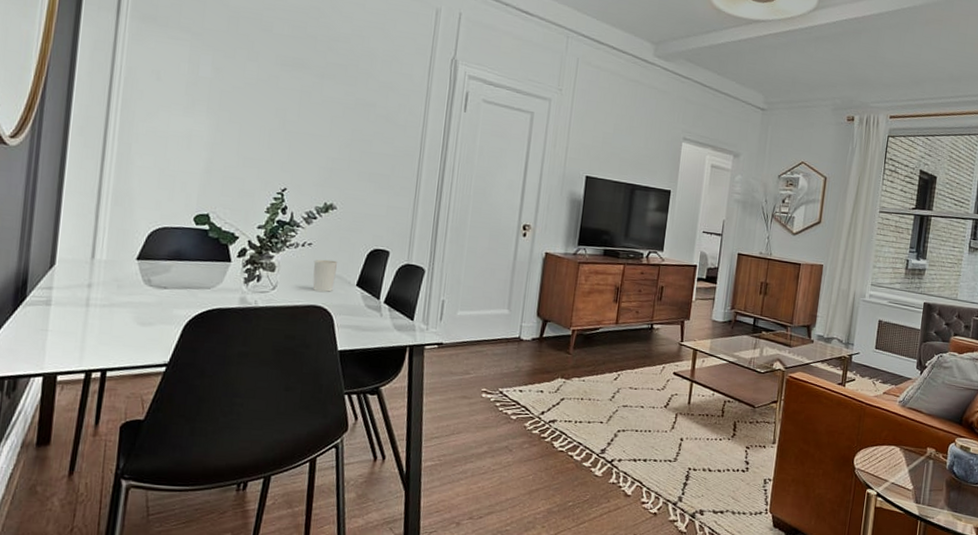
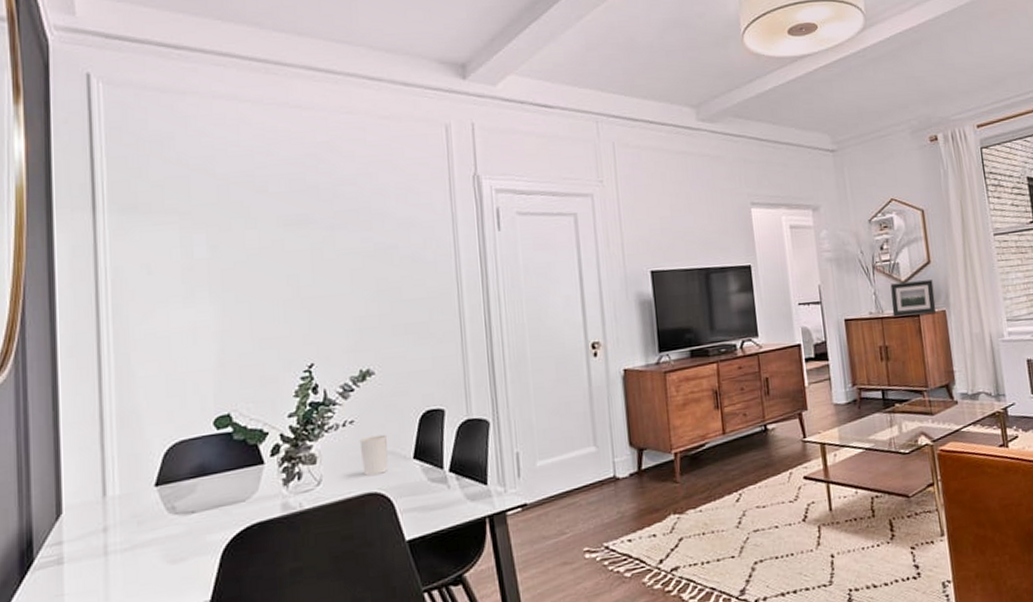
picture frame: none [778,233,819,266] -> present [890,279,937,317]

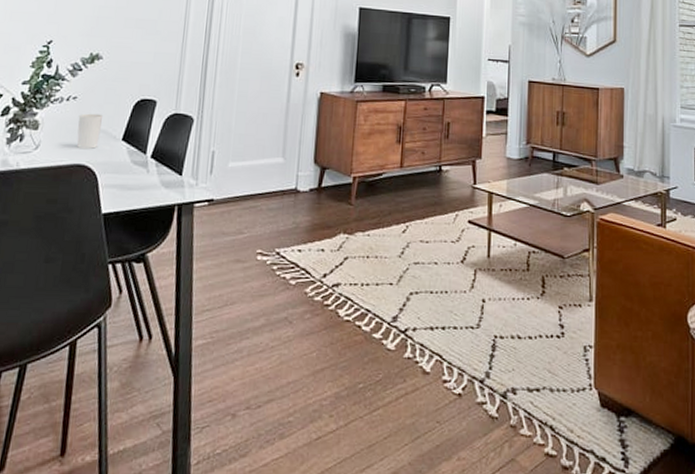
picture frame: present [890,279,937,317] -> none [574,55,616,90]

